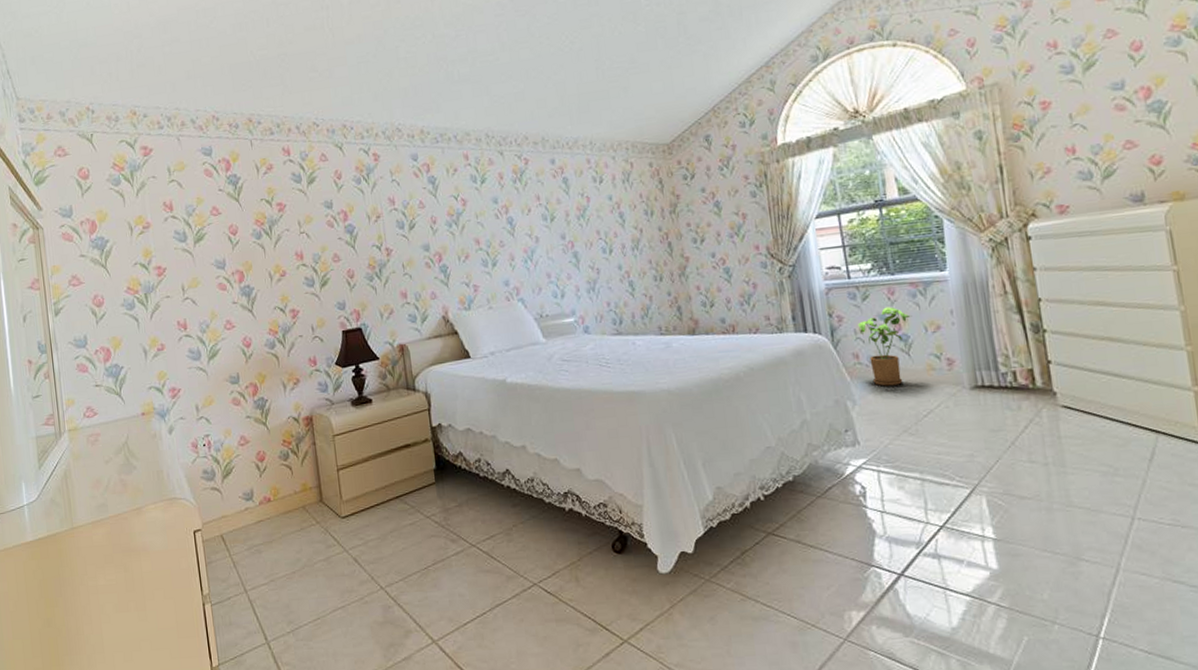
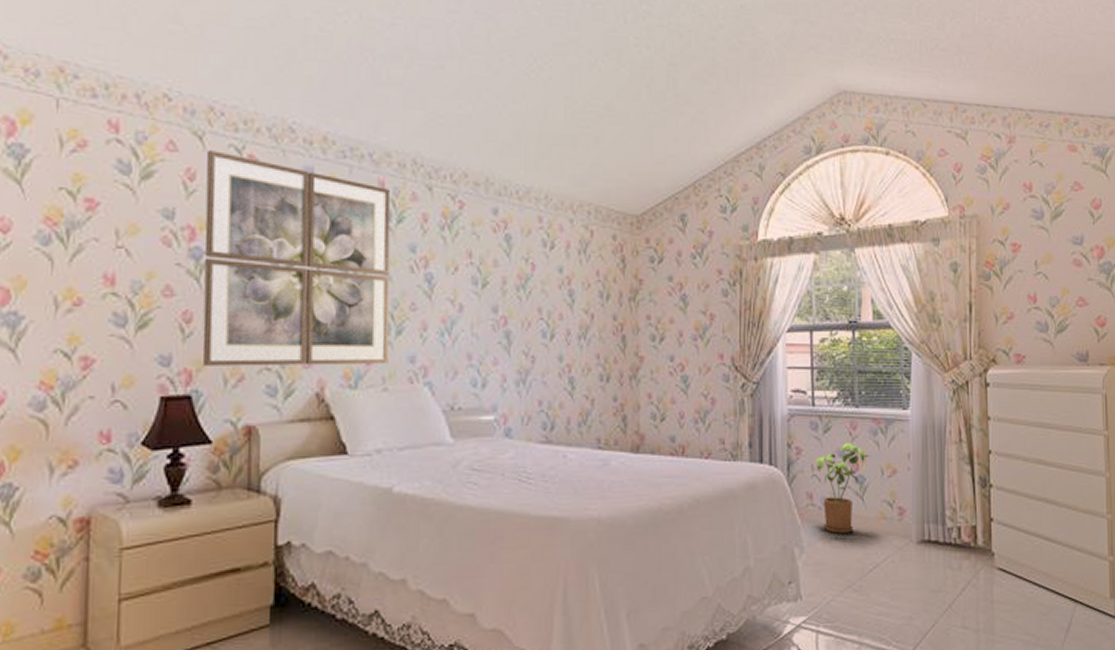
wall art: none [346,155,490,306] -> present [202,150,391,366]

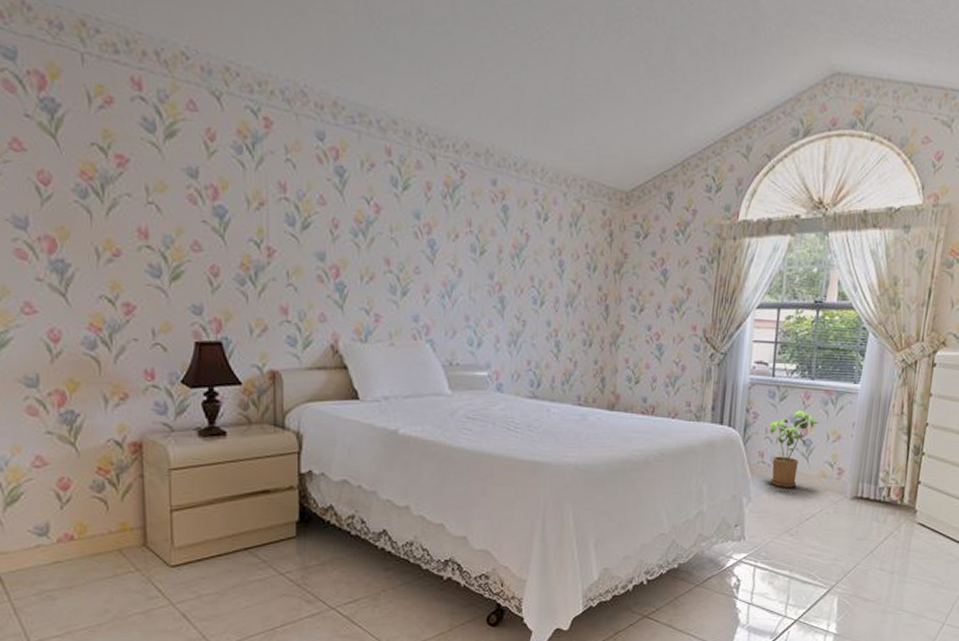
wall art: present [202,150,391,366] -> none [226,111,397,322]

